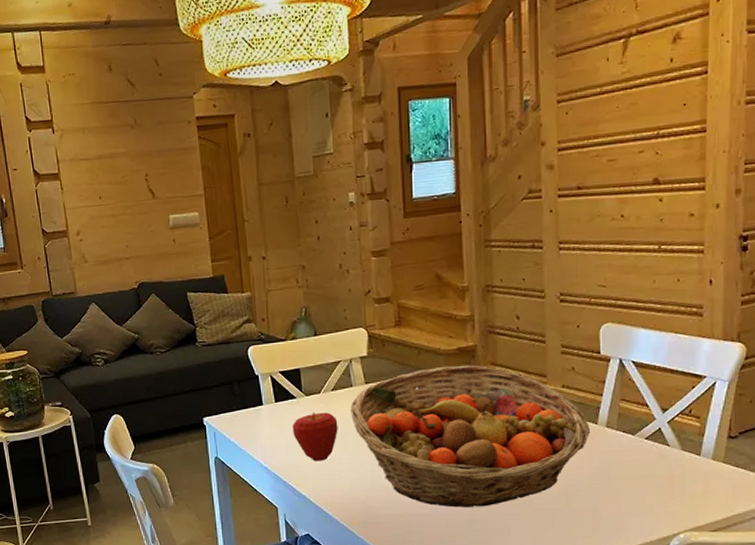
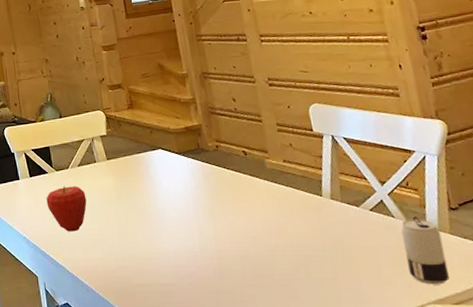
fruit basket: present [350,365,590,508] -> none [96,142,317,278]
beverage can: none [673,445,714,513] -> present [401,216,450,285]

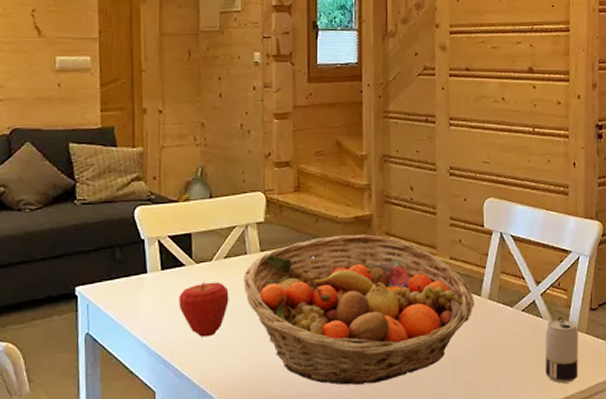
fruit basket: none [96,142,317,278] -> present [243,234,474,385]

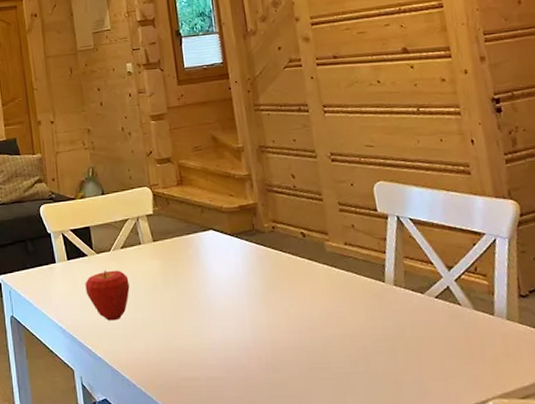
fruit basket: present [243,234,474,385] -> none [140,222,379,371]
beverage can: present [546,317,578,384] -> none [468,304,517,378]

